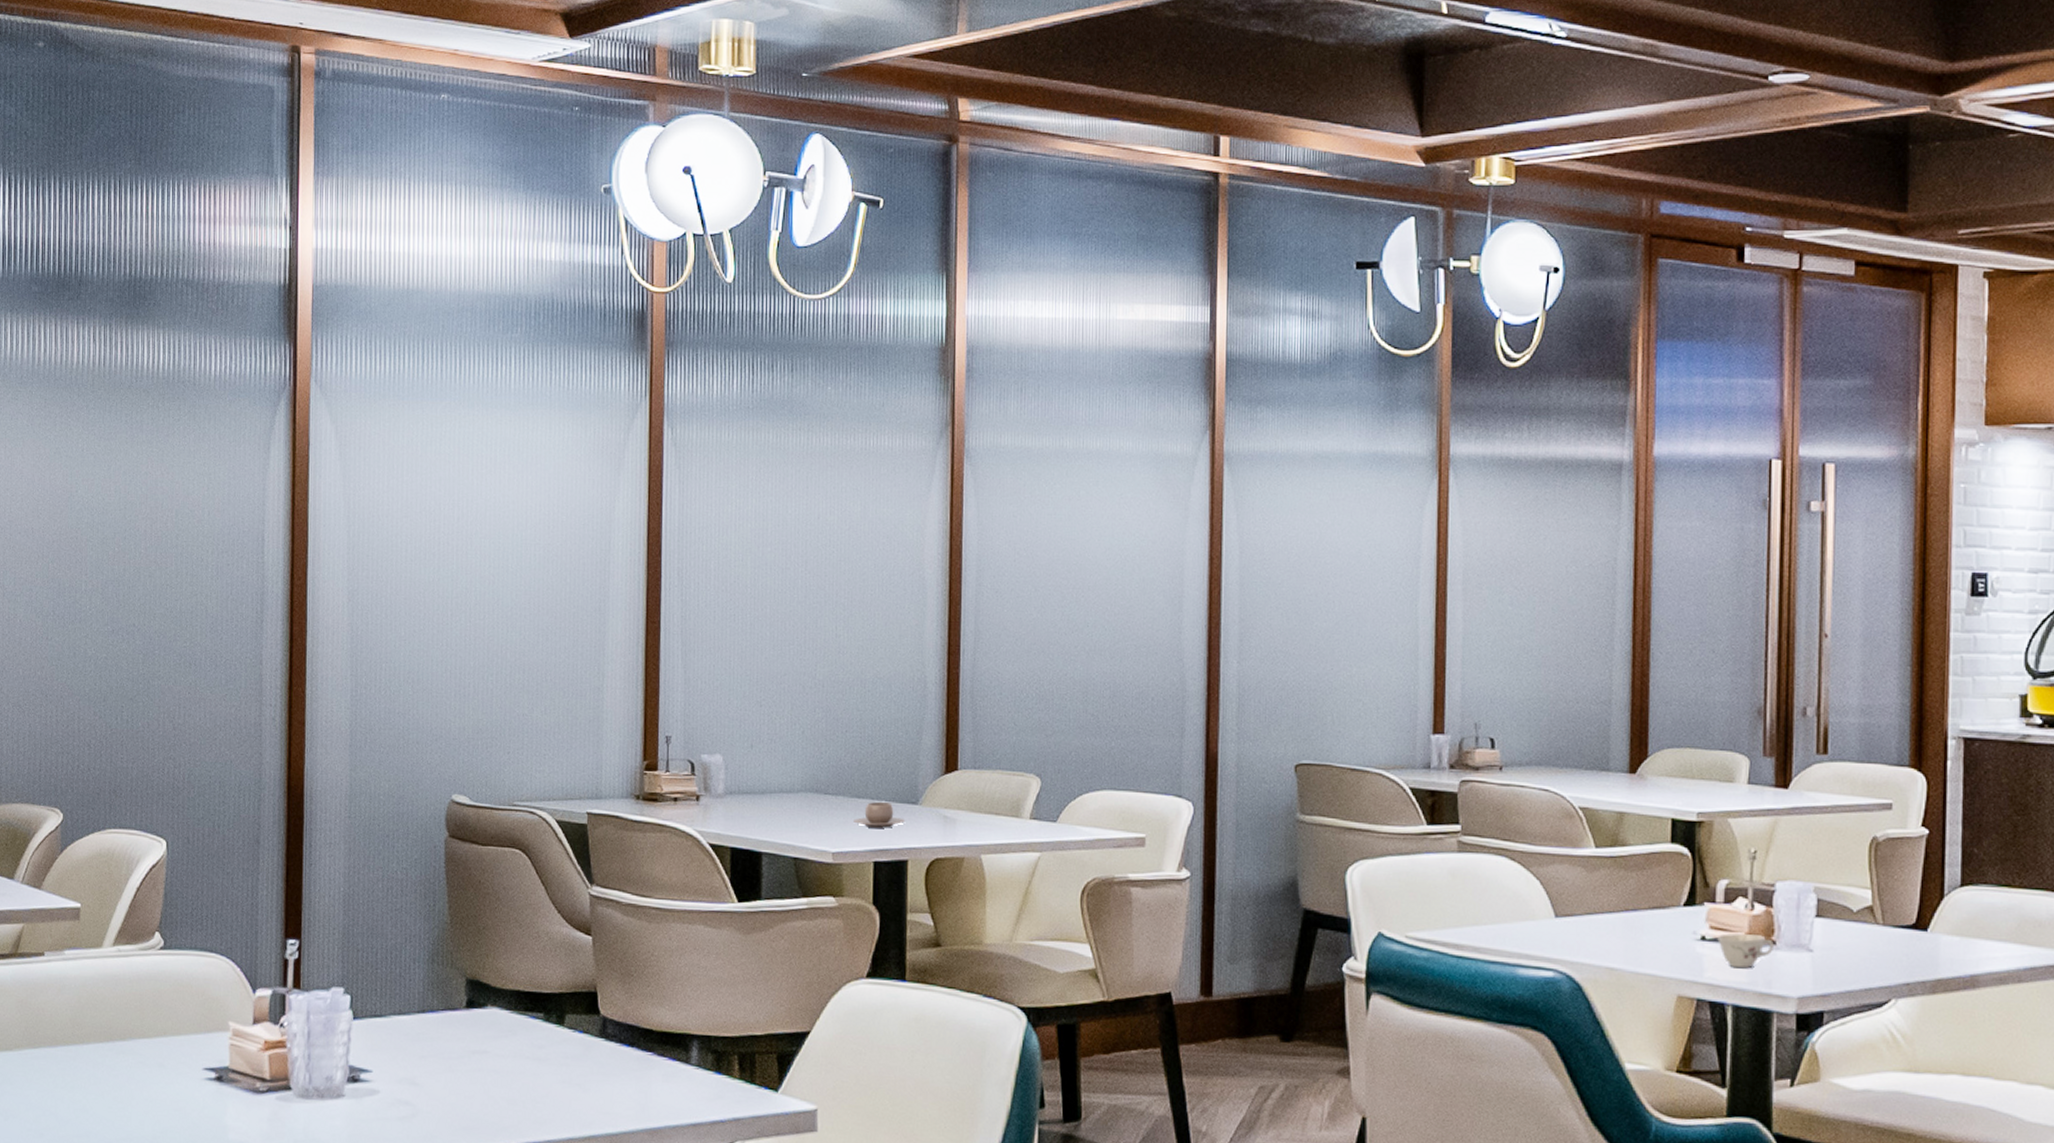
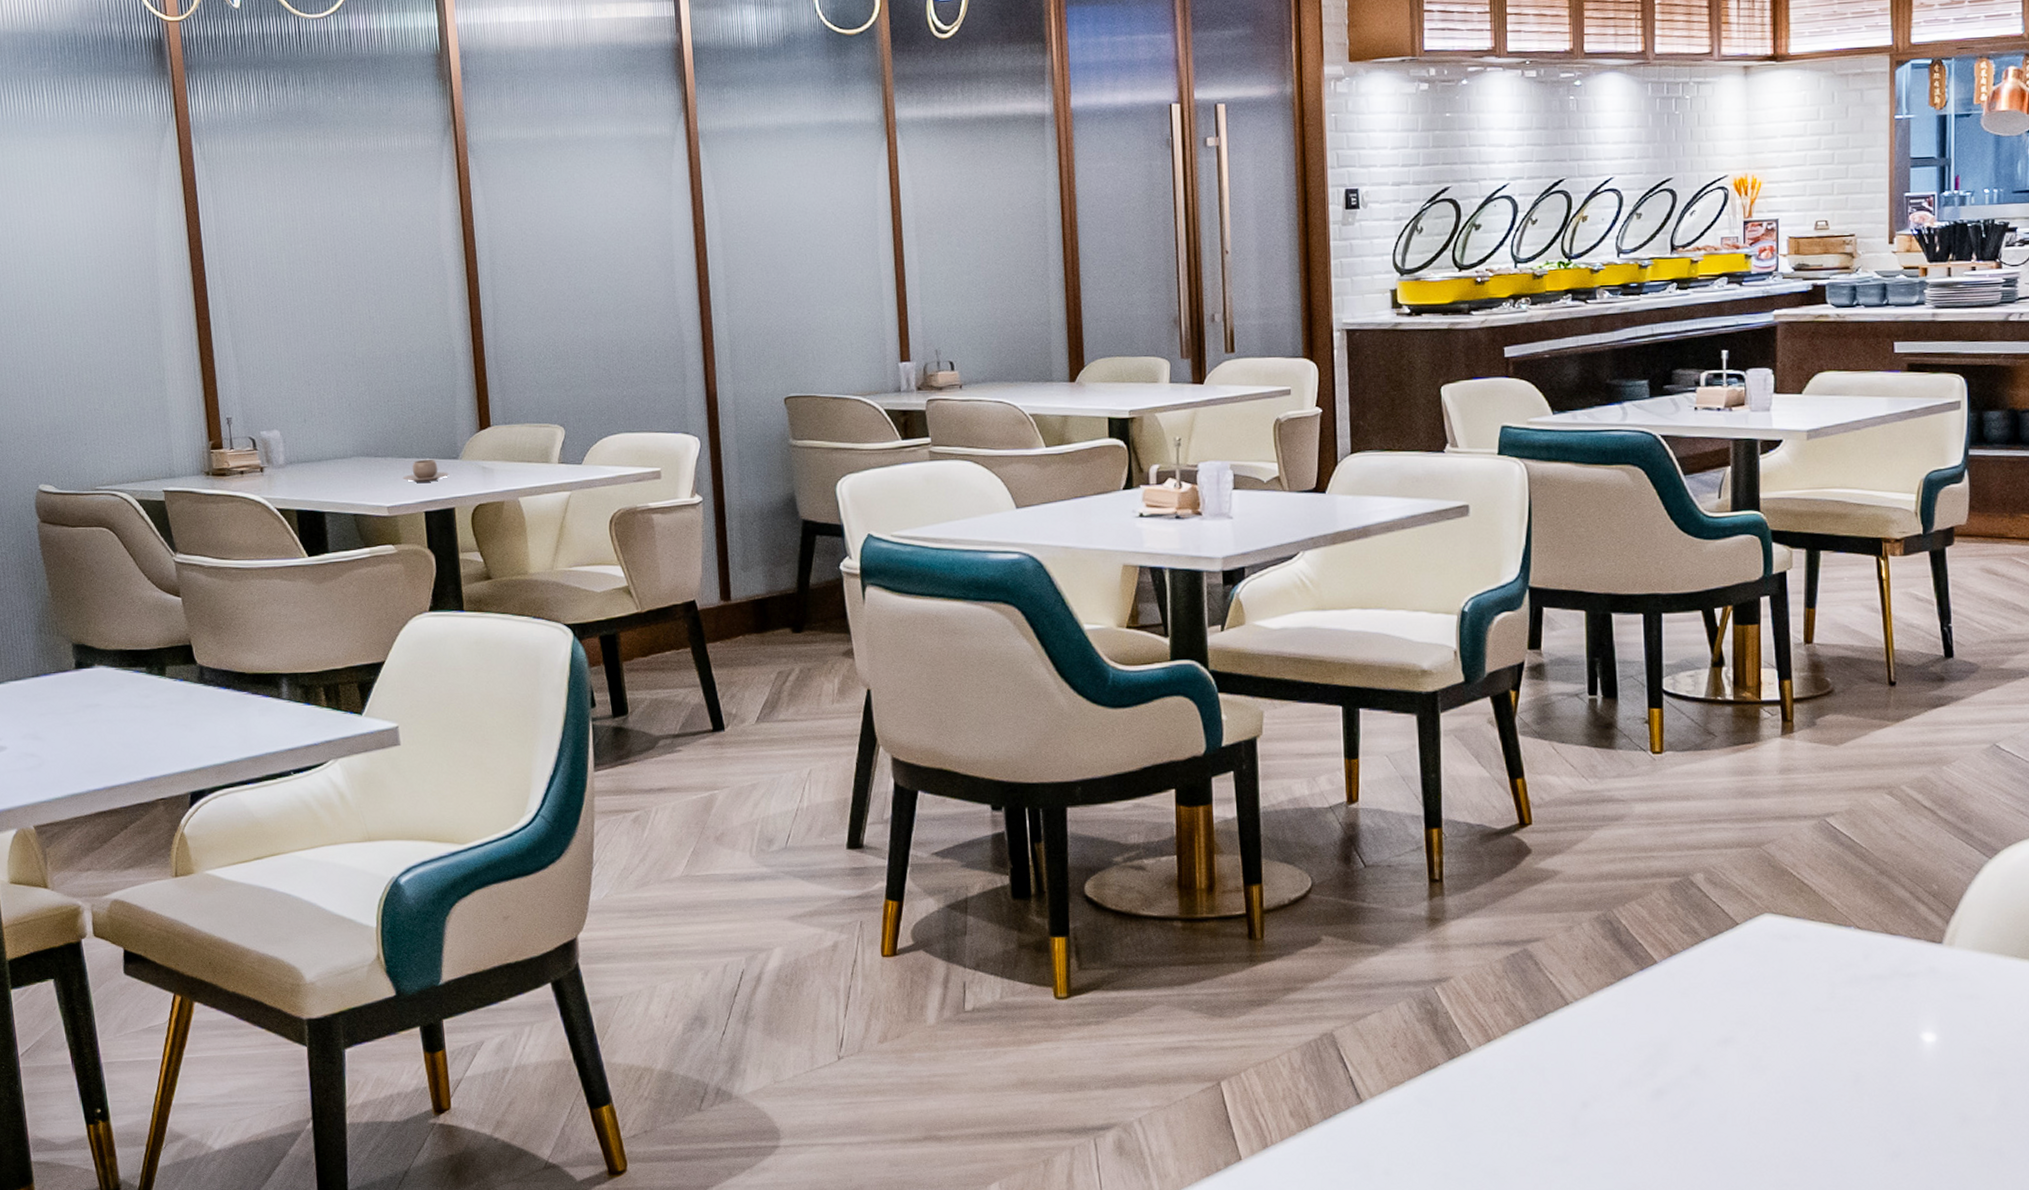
teacup: present [1717,933,1773,968] -> none [1153,508,1200,537]

